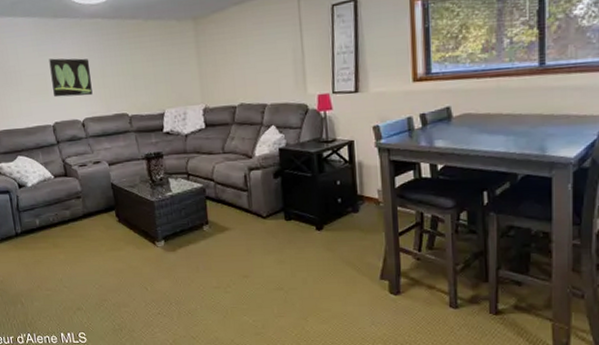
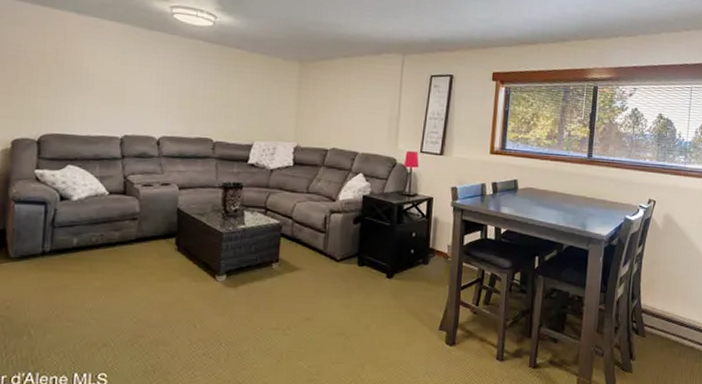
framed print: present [49,58,93,98] -> none [130,69,180,115]

